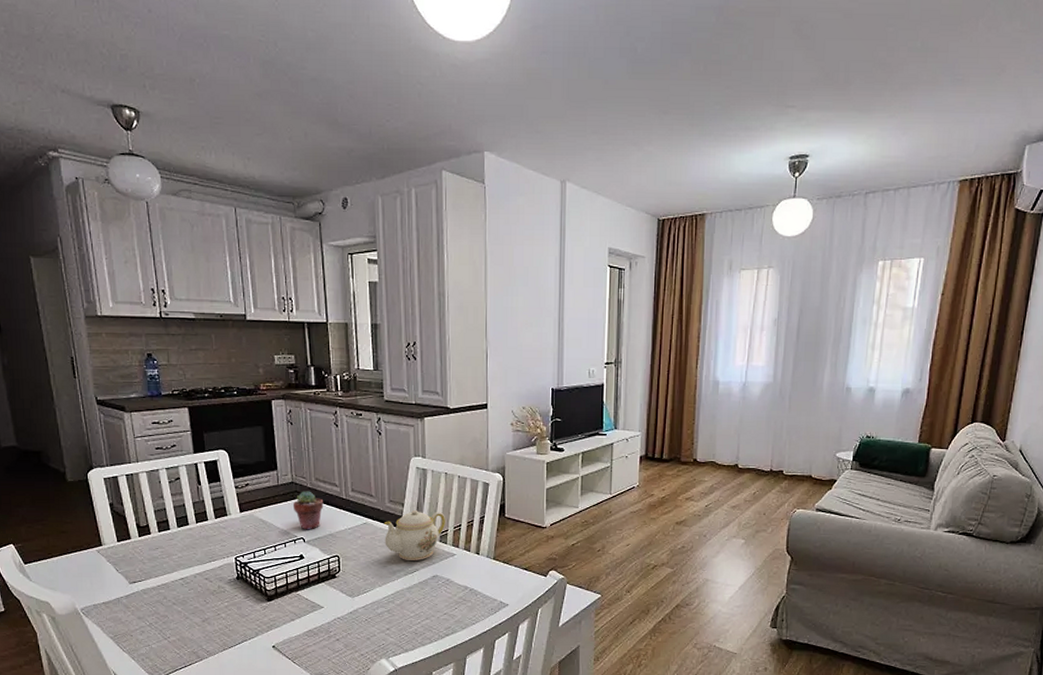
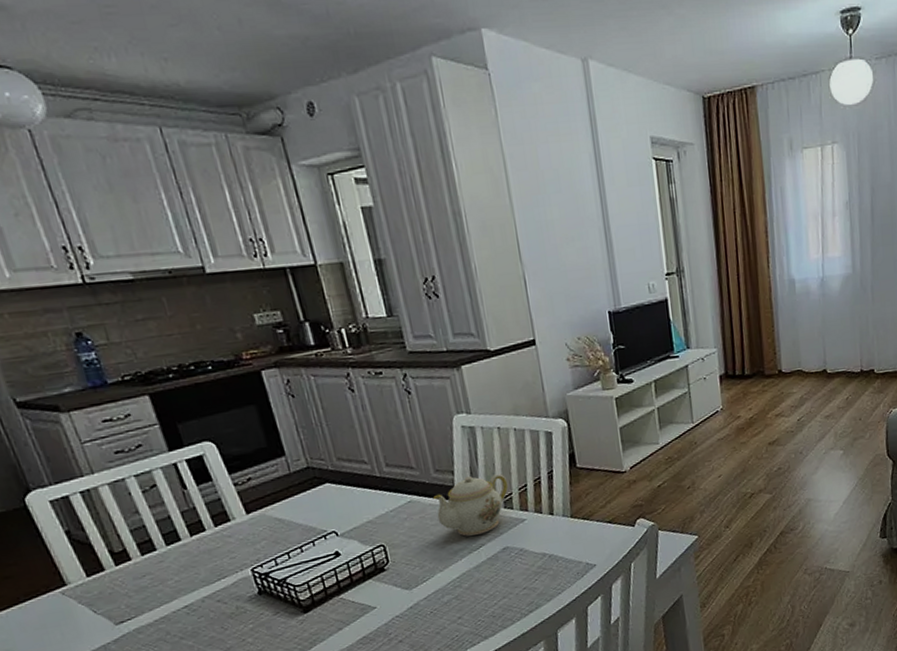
potted succulent: present [292,491,324,530] -> none [313,474,355,522]

